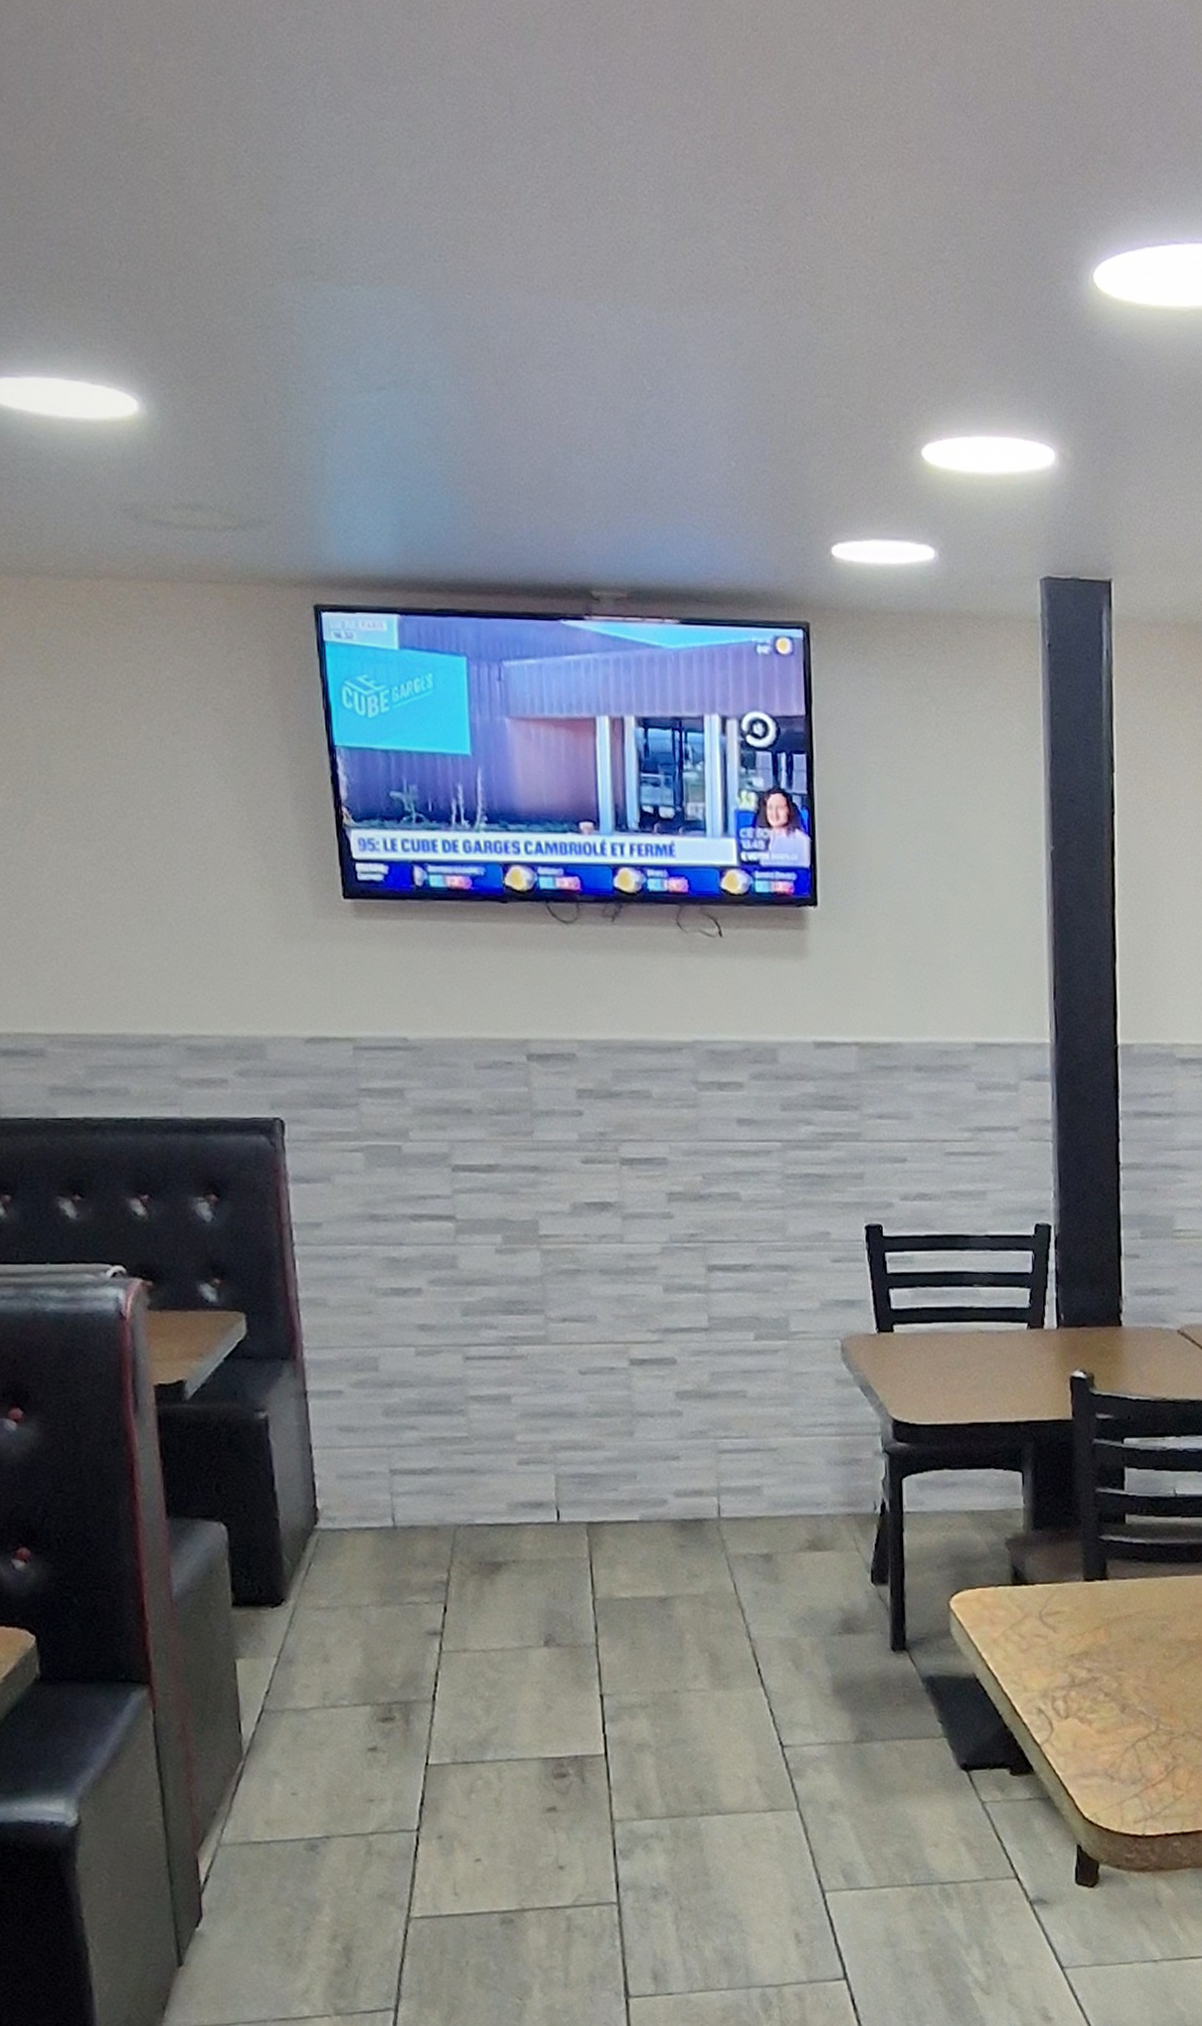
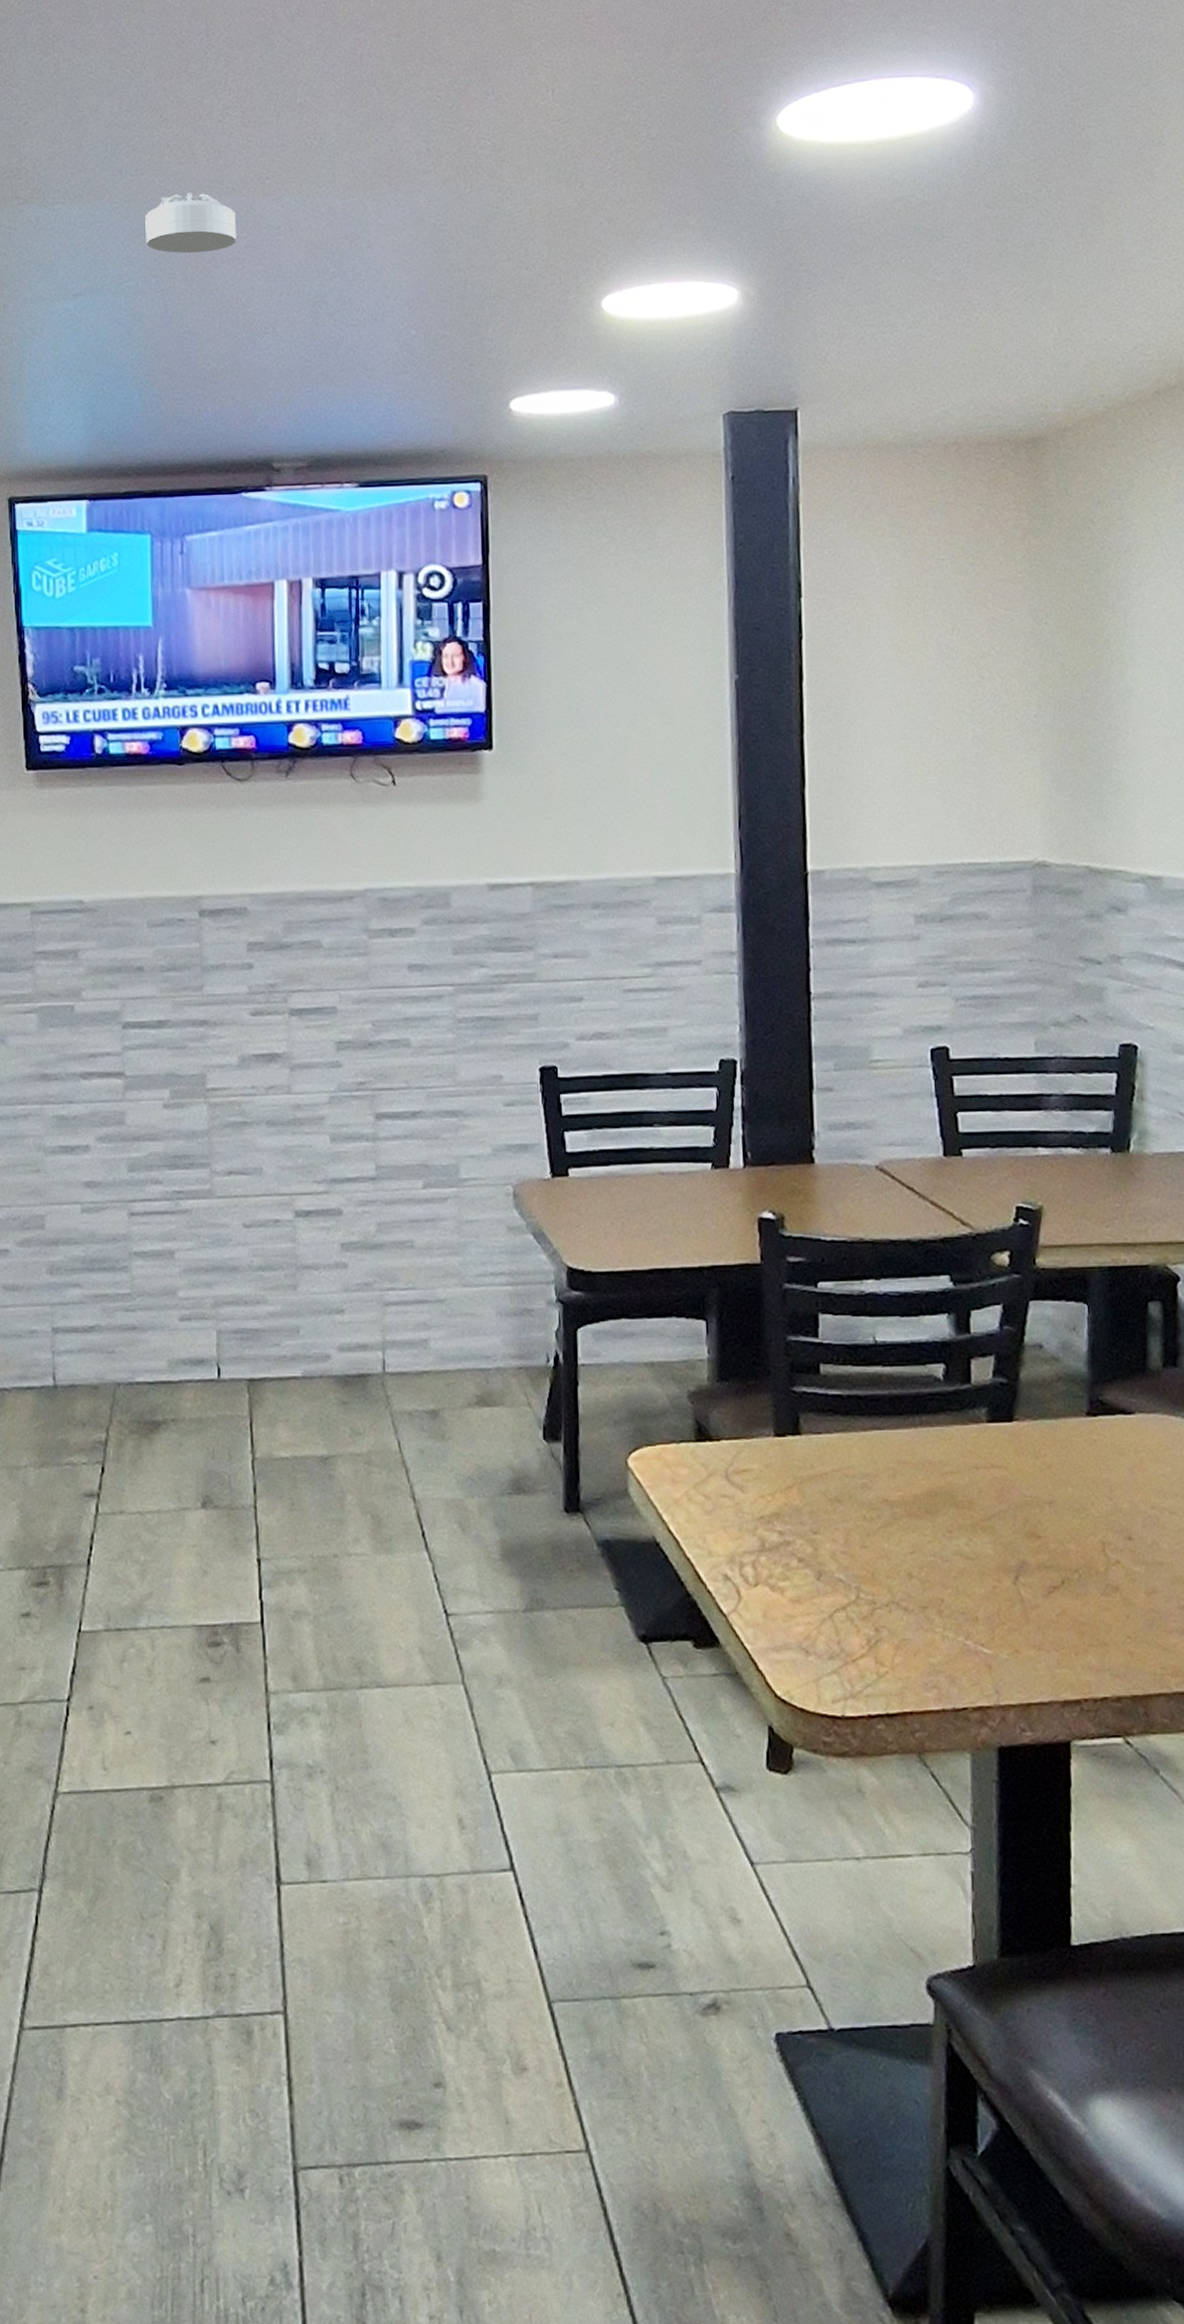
smoke detector: none [451,287,548,355] -> present [145,193,236,254]

